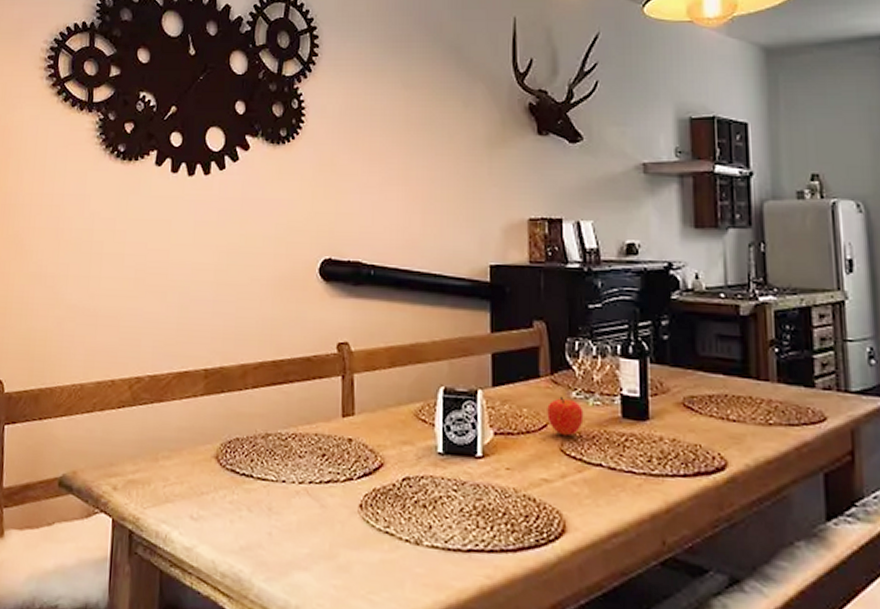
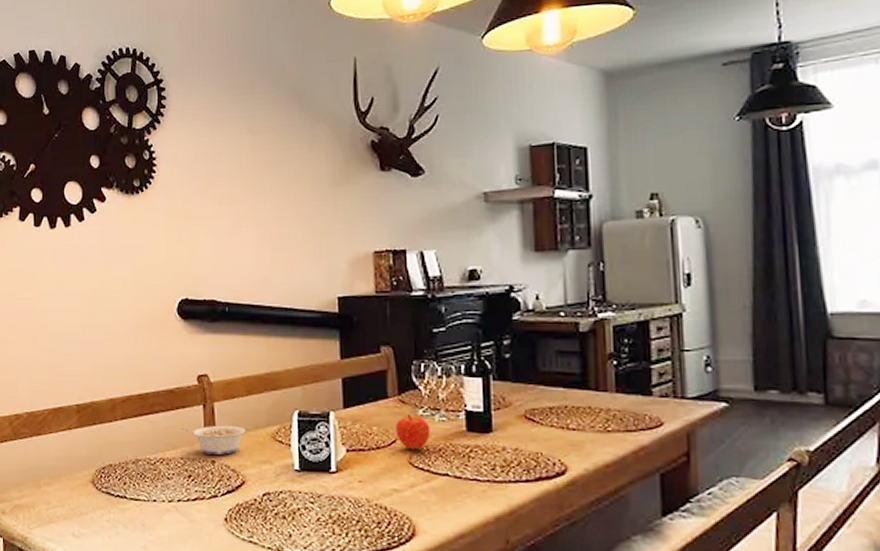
legume: none [316,399,386,433] -> present [181,425,245,455]

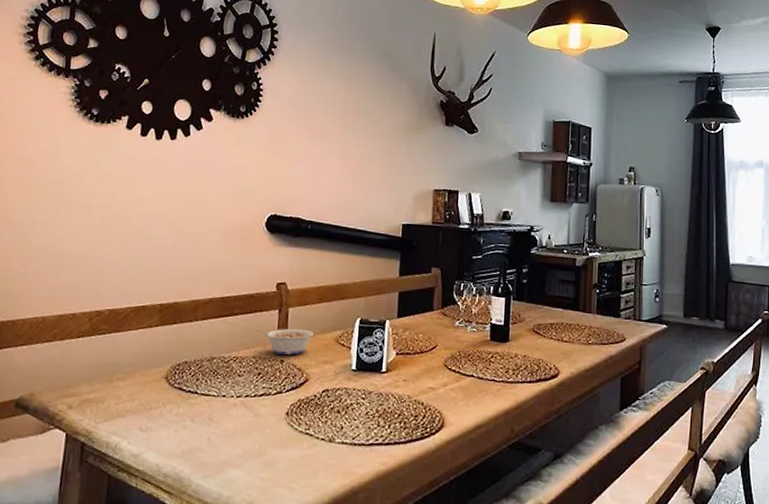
fruit: present [395,414,430,450] -> none [436,325,463,355]

